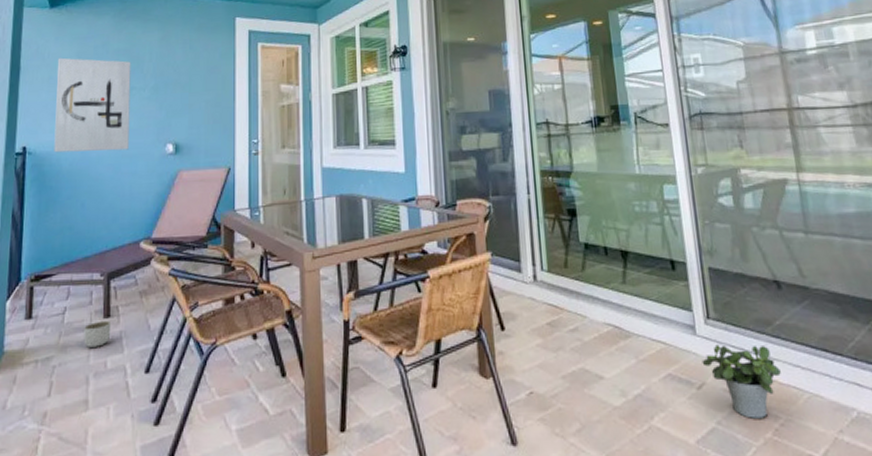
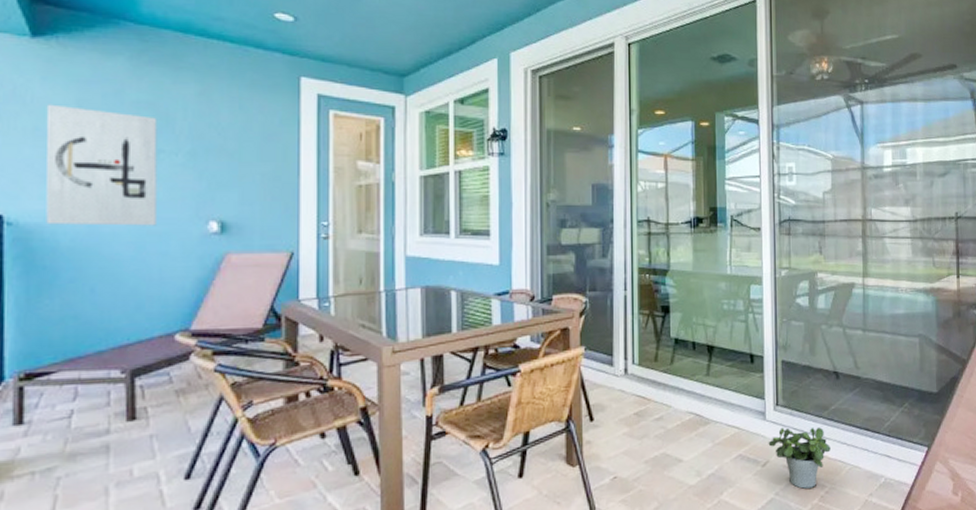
planter: present [84,320,112,347] -> none [100,423,138,455]

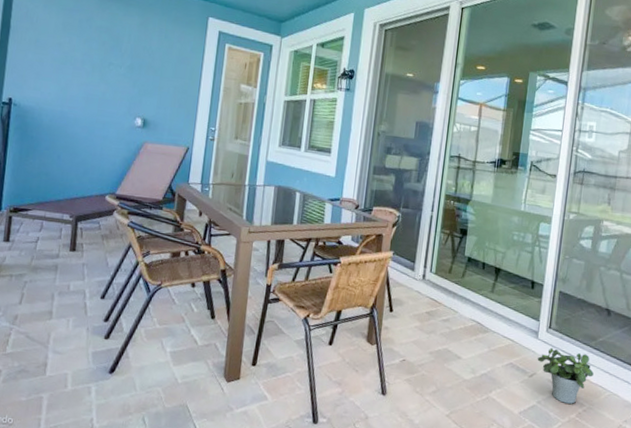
wall art: present [46,104,158,226] -> none [36,24,112,117]

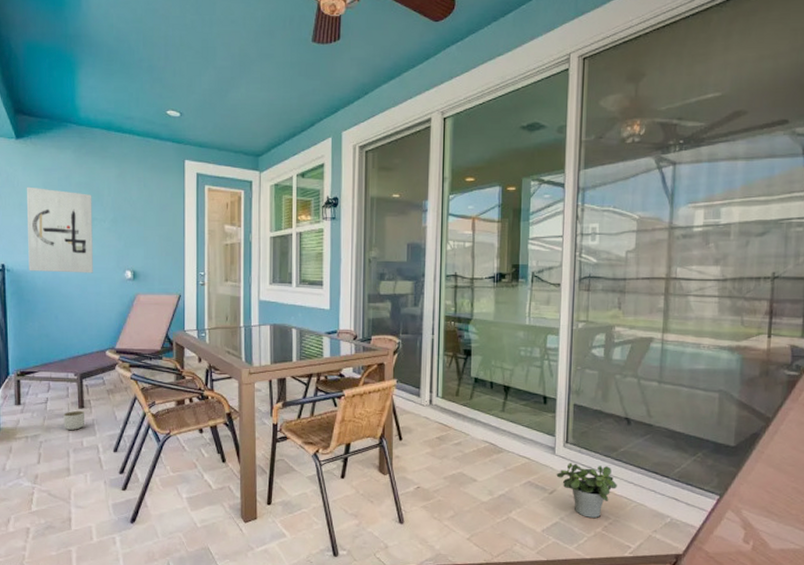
wall art: none [36,24,112,117] -> present [26,186,93,273]
planter: none [52,252,76,273] -> present [63,410,85,430]

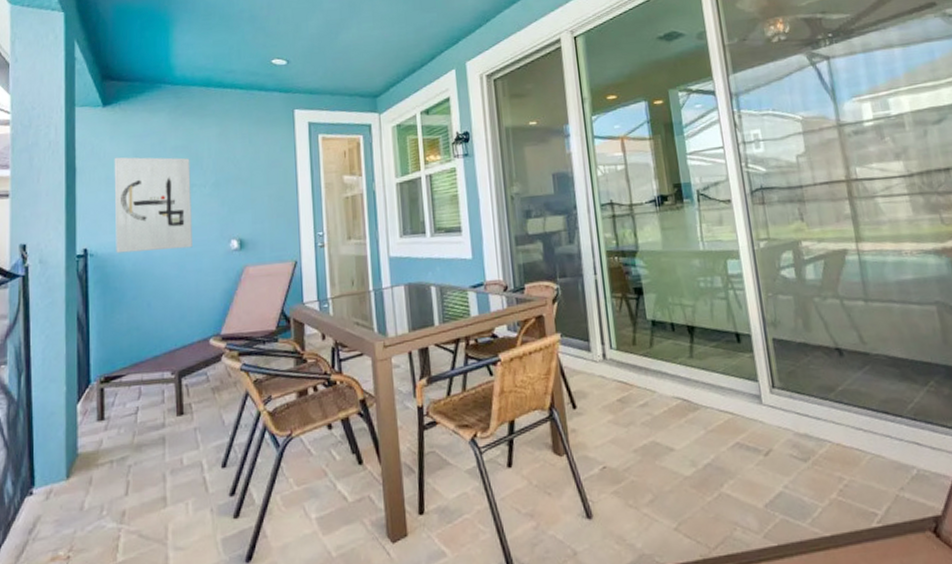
planter: present [63,410,85,430] -> none [158,418,186,446]
potted plant: present [556,463,617,518] -> none [768,411,844,481]

